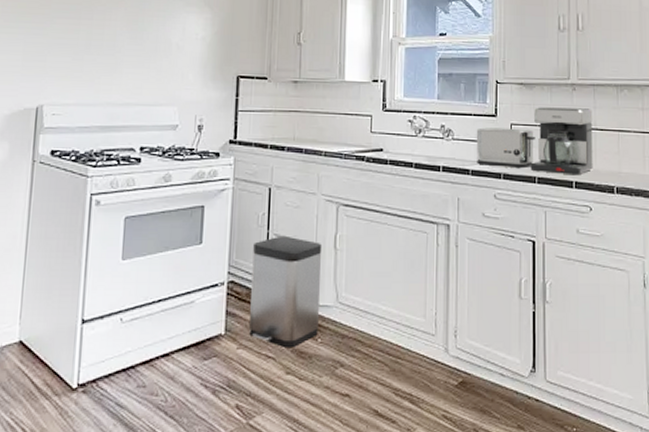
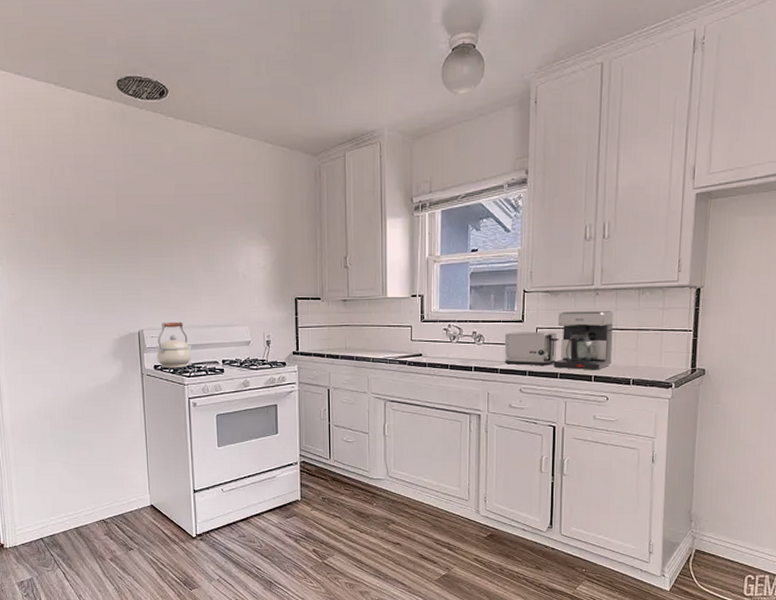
kettle: none [55,96,103,155] -> present [156,321,192,368]
pedal bin: present [249,235,323,347] -> none [318,426,374,509]

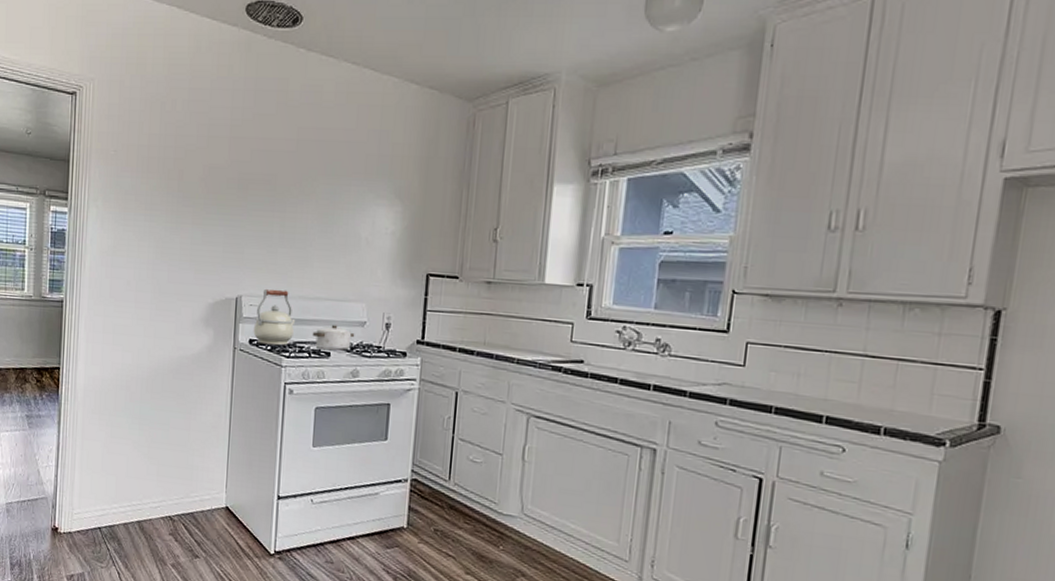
cooking pot: none [207,346,242,368] -> present [312,324,355,351]
toaster: present [504,331,559,367] -> none [696,344,778,396]
coffee maker: present [553,311,614,371] -> none [766,324,863,410]

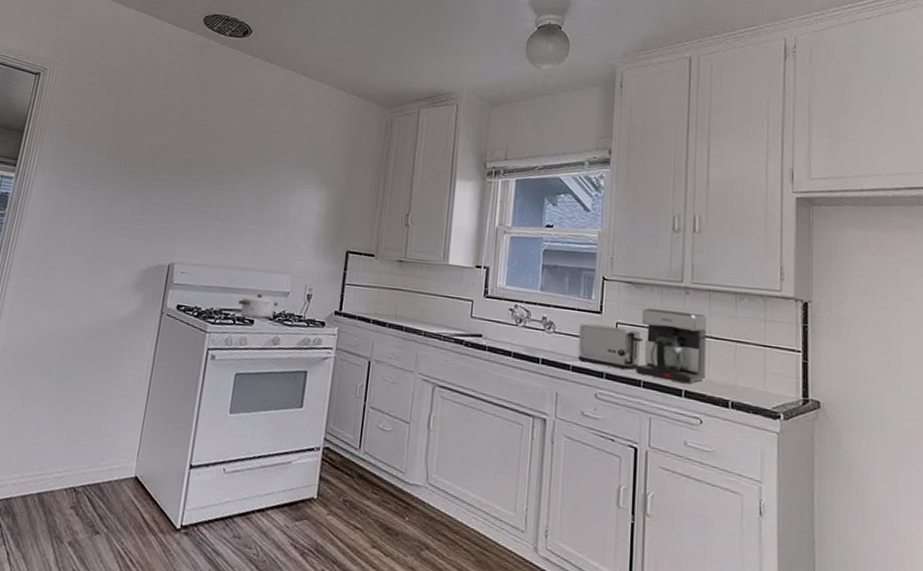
kettle: present [253,288,296,346] -> none [181,257,224,313]
toaster: none [696,344,778,396] -> present [577,323,643,371]
coffee maker: none [766,324,863,410] -> present [635,308,707,385]

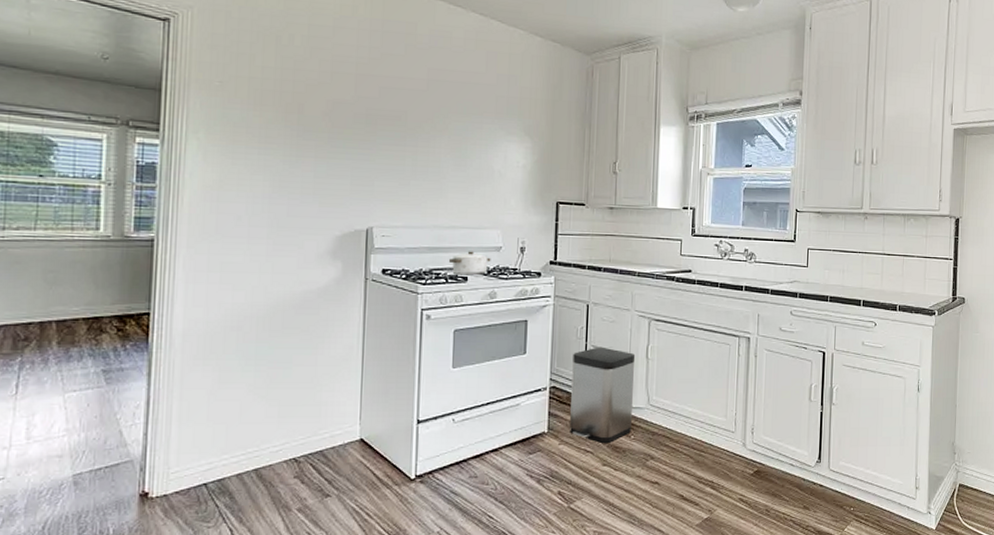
pedal bin: none [340,409,416,522] -> present [570,346,636,443]
toaster: present [577,323,643,371] -> none [775,251,830,289]
coffee maker: present [635,308,707,385] -> none [824,234,881,295]

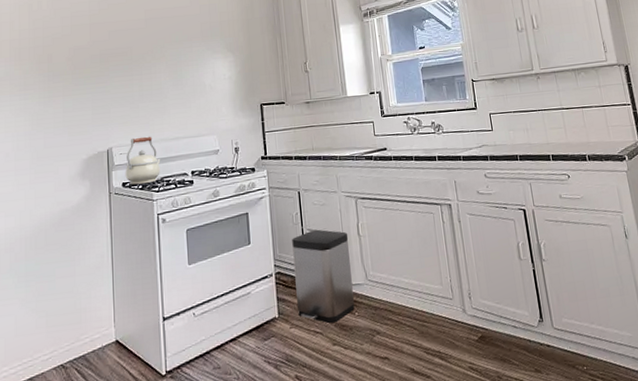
kettle: none [386,219,431,274] -> present [125,136,161,185]
cooking pot: present [448,251,491,276] -> none [176,157,211,179]

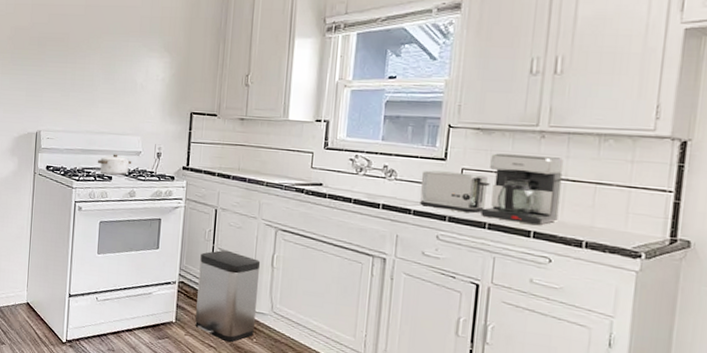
kettle: present [125,136,161,185] -> none [49,125,84,172]
cooking pot: none [176,157,211,179] -> present [97,154,132,176]
toaster: none [461,116,513,151] -> present [419,170,490,214]
coffee maker: none [507,92,565,151] -> present [480,153,564,226]

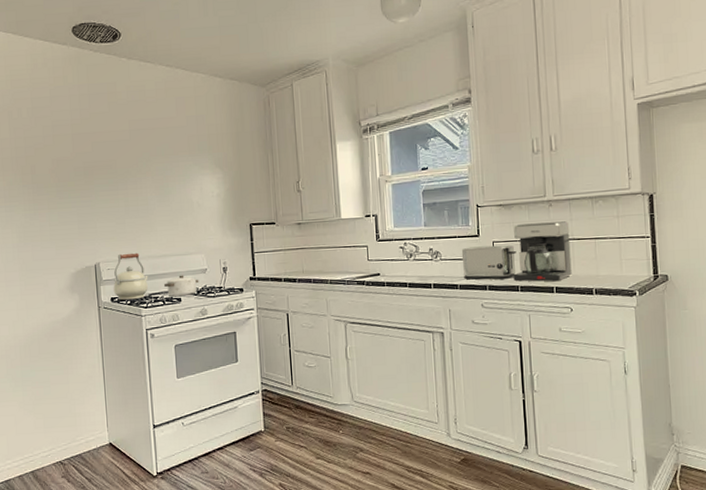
kettle: none [49,125,84,172] -> present [113,252,148,301]
pedal bin: present [195,250,261,342] -> none [279,351,339,438]

